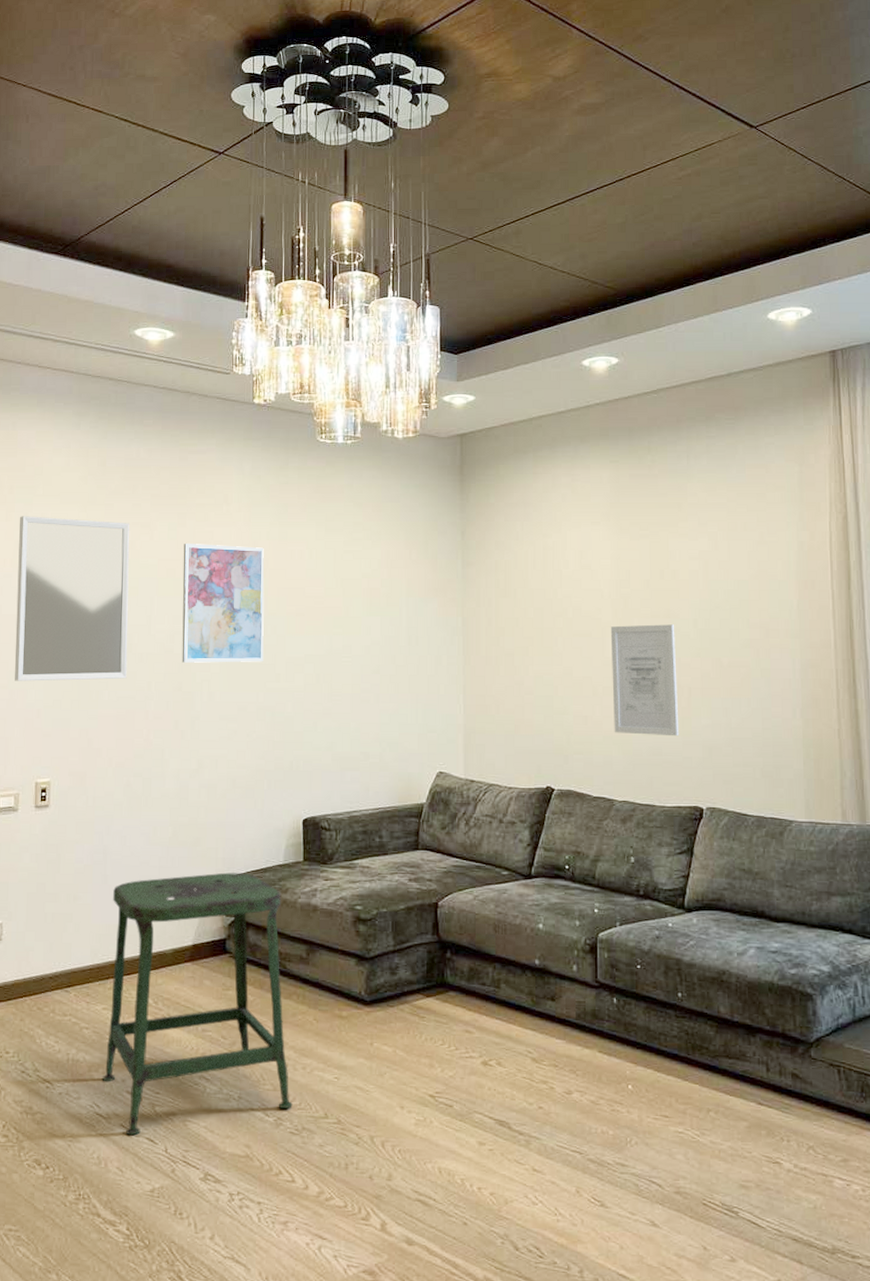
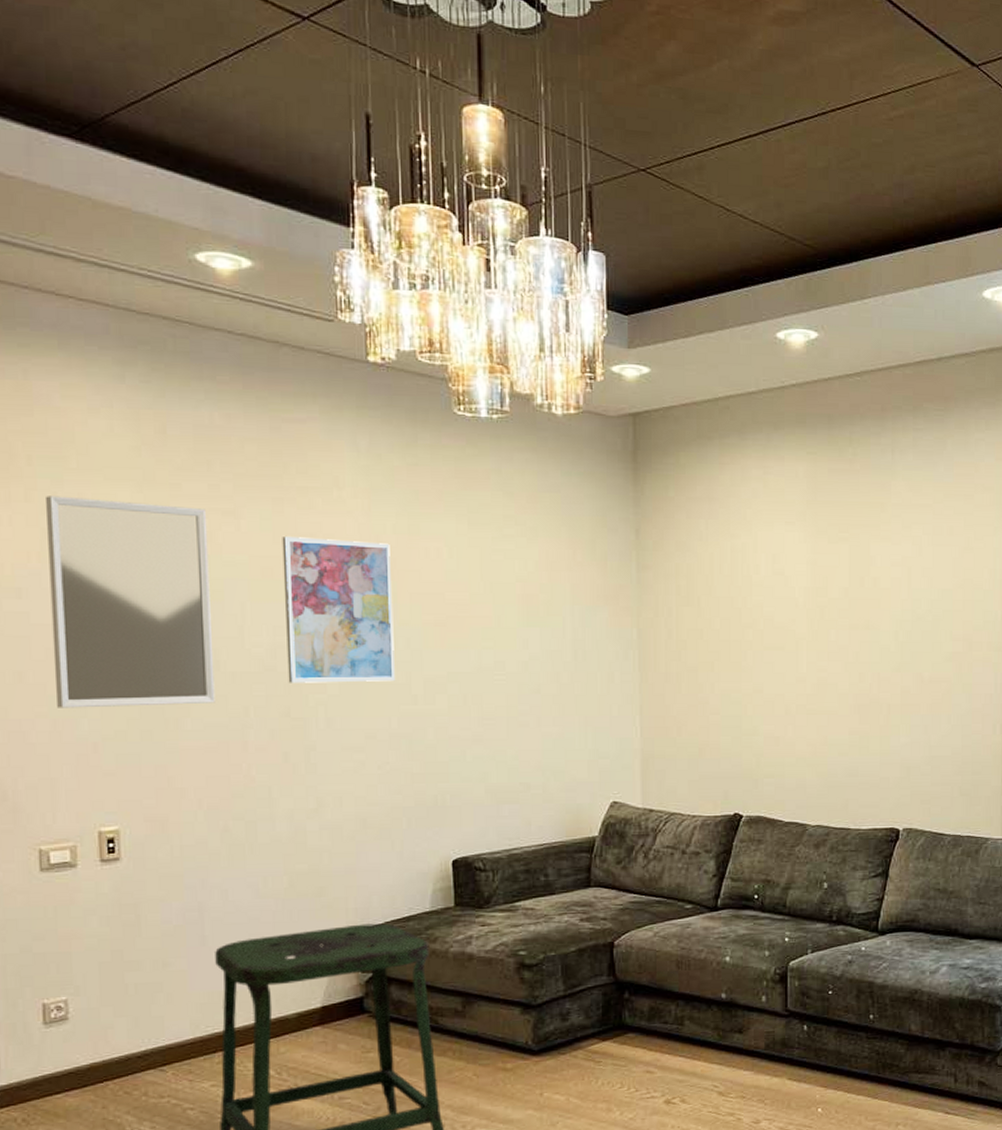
wall art: present [610,624,680,737] -> none [805,637,877,756]

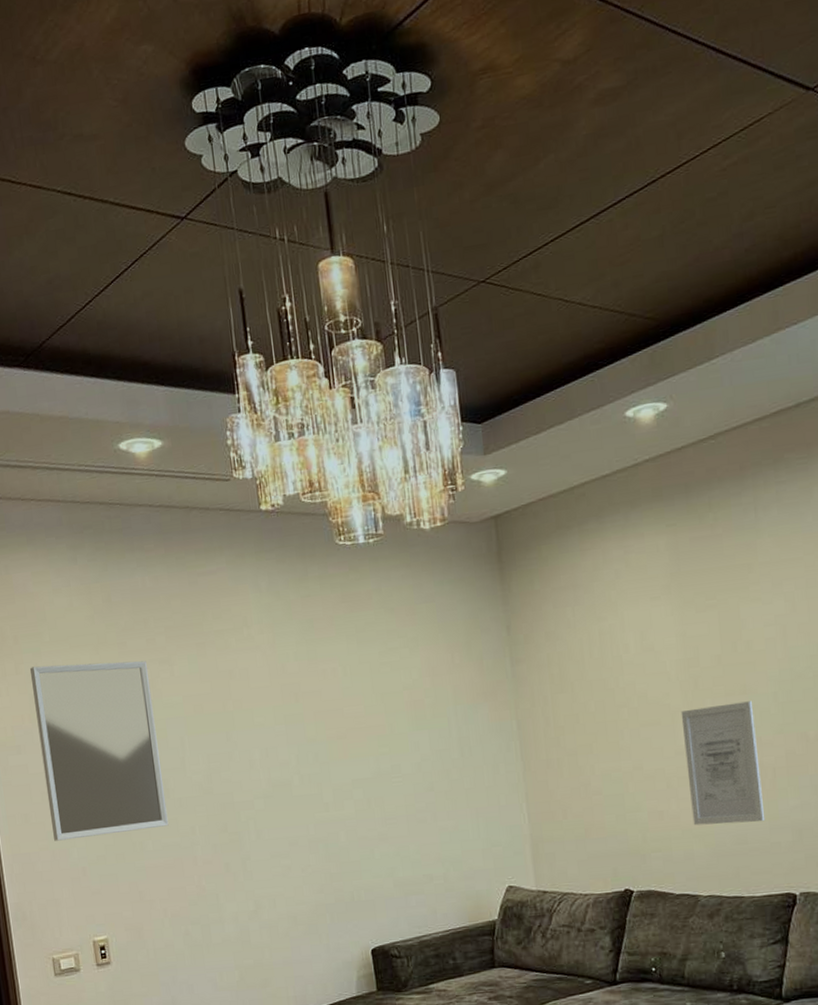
wall art: present [282,537,395,683] -> none [207,670,309,803]
wall art: none [805,637,877,756] -> present [680,701,766,826]

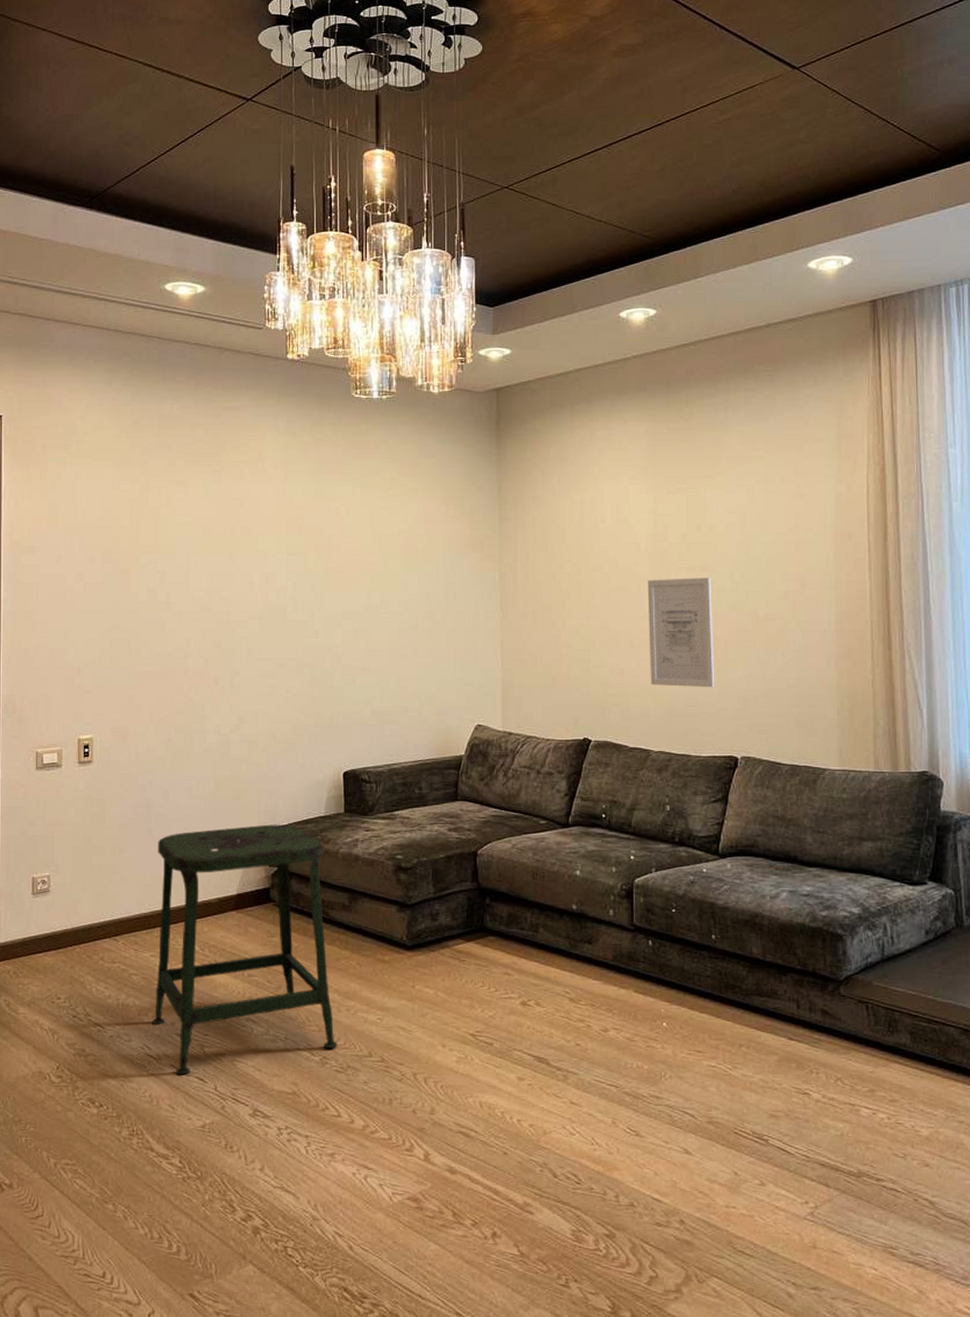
home mirror: present [30,660,169,841] -> none [53,475,166,640]

